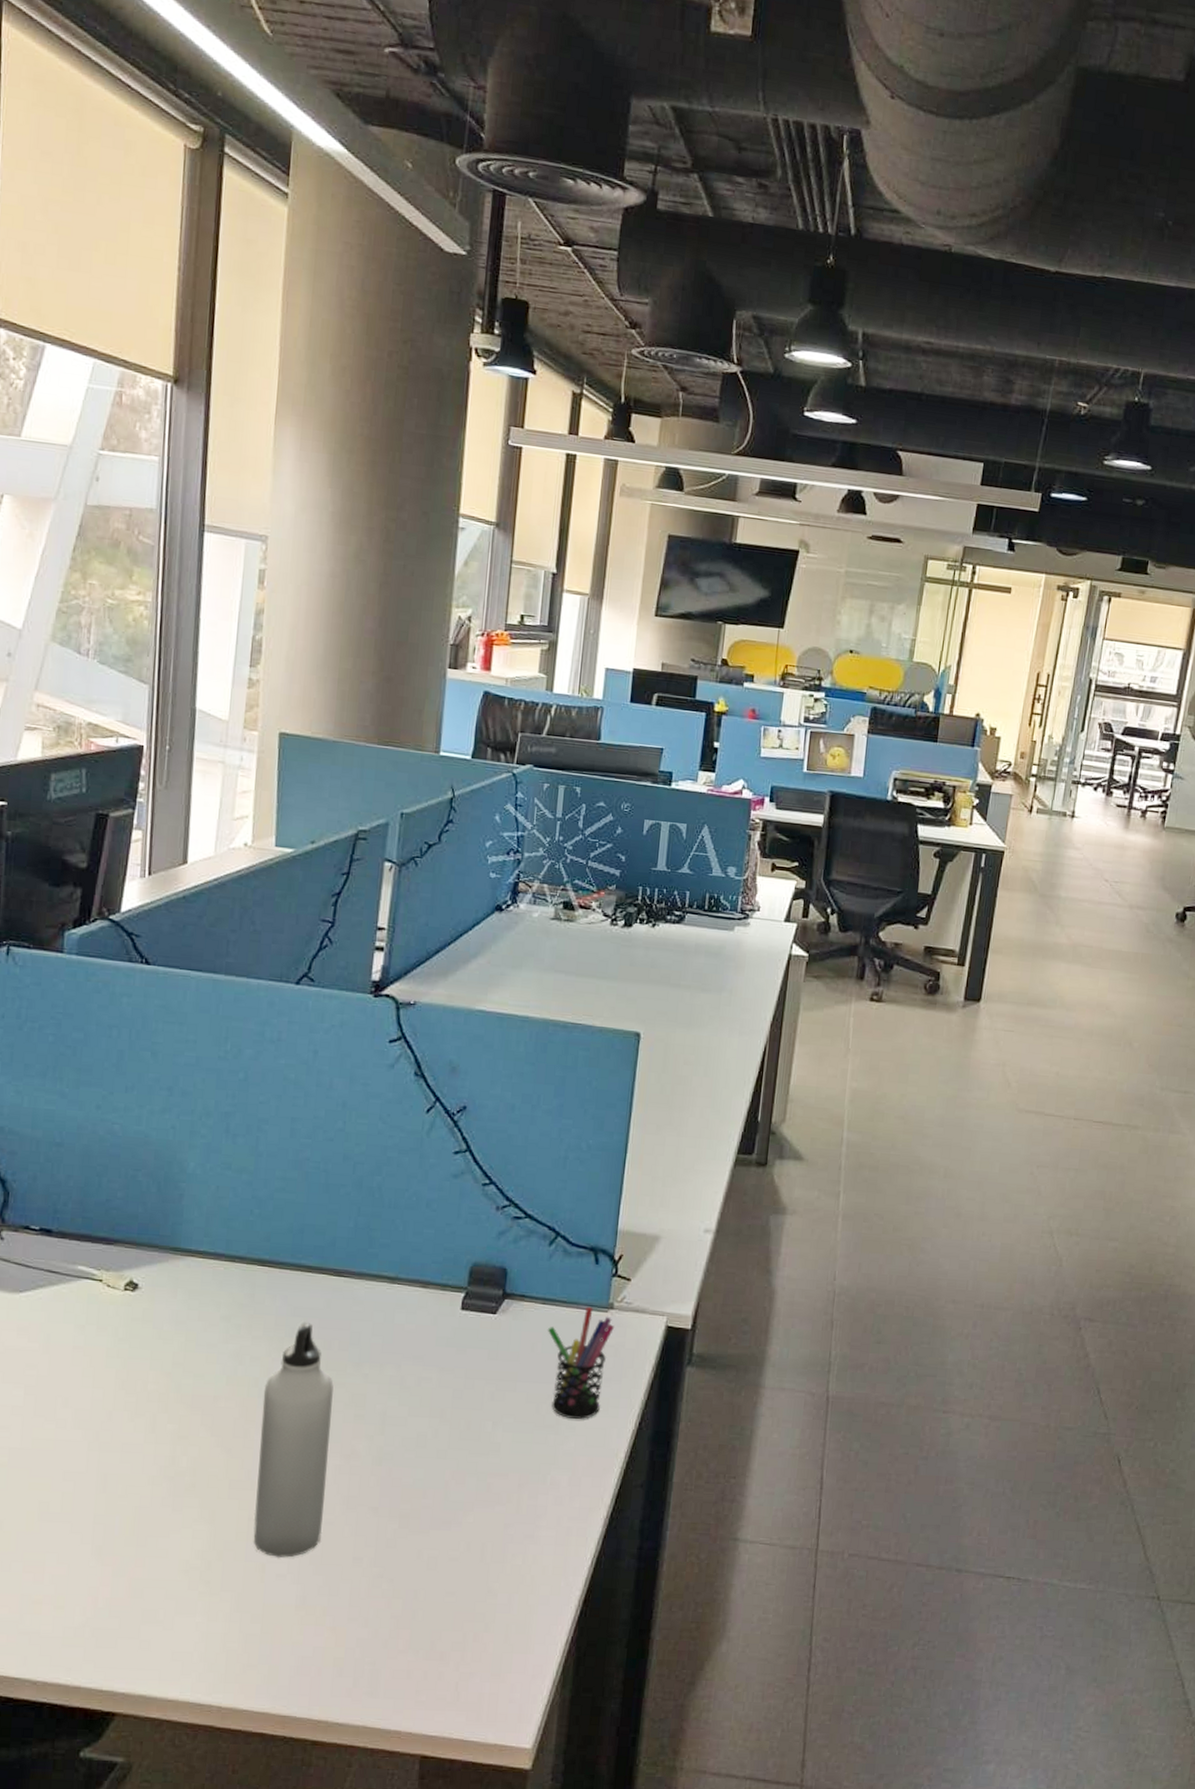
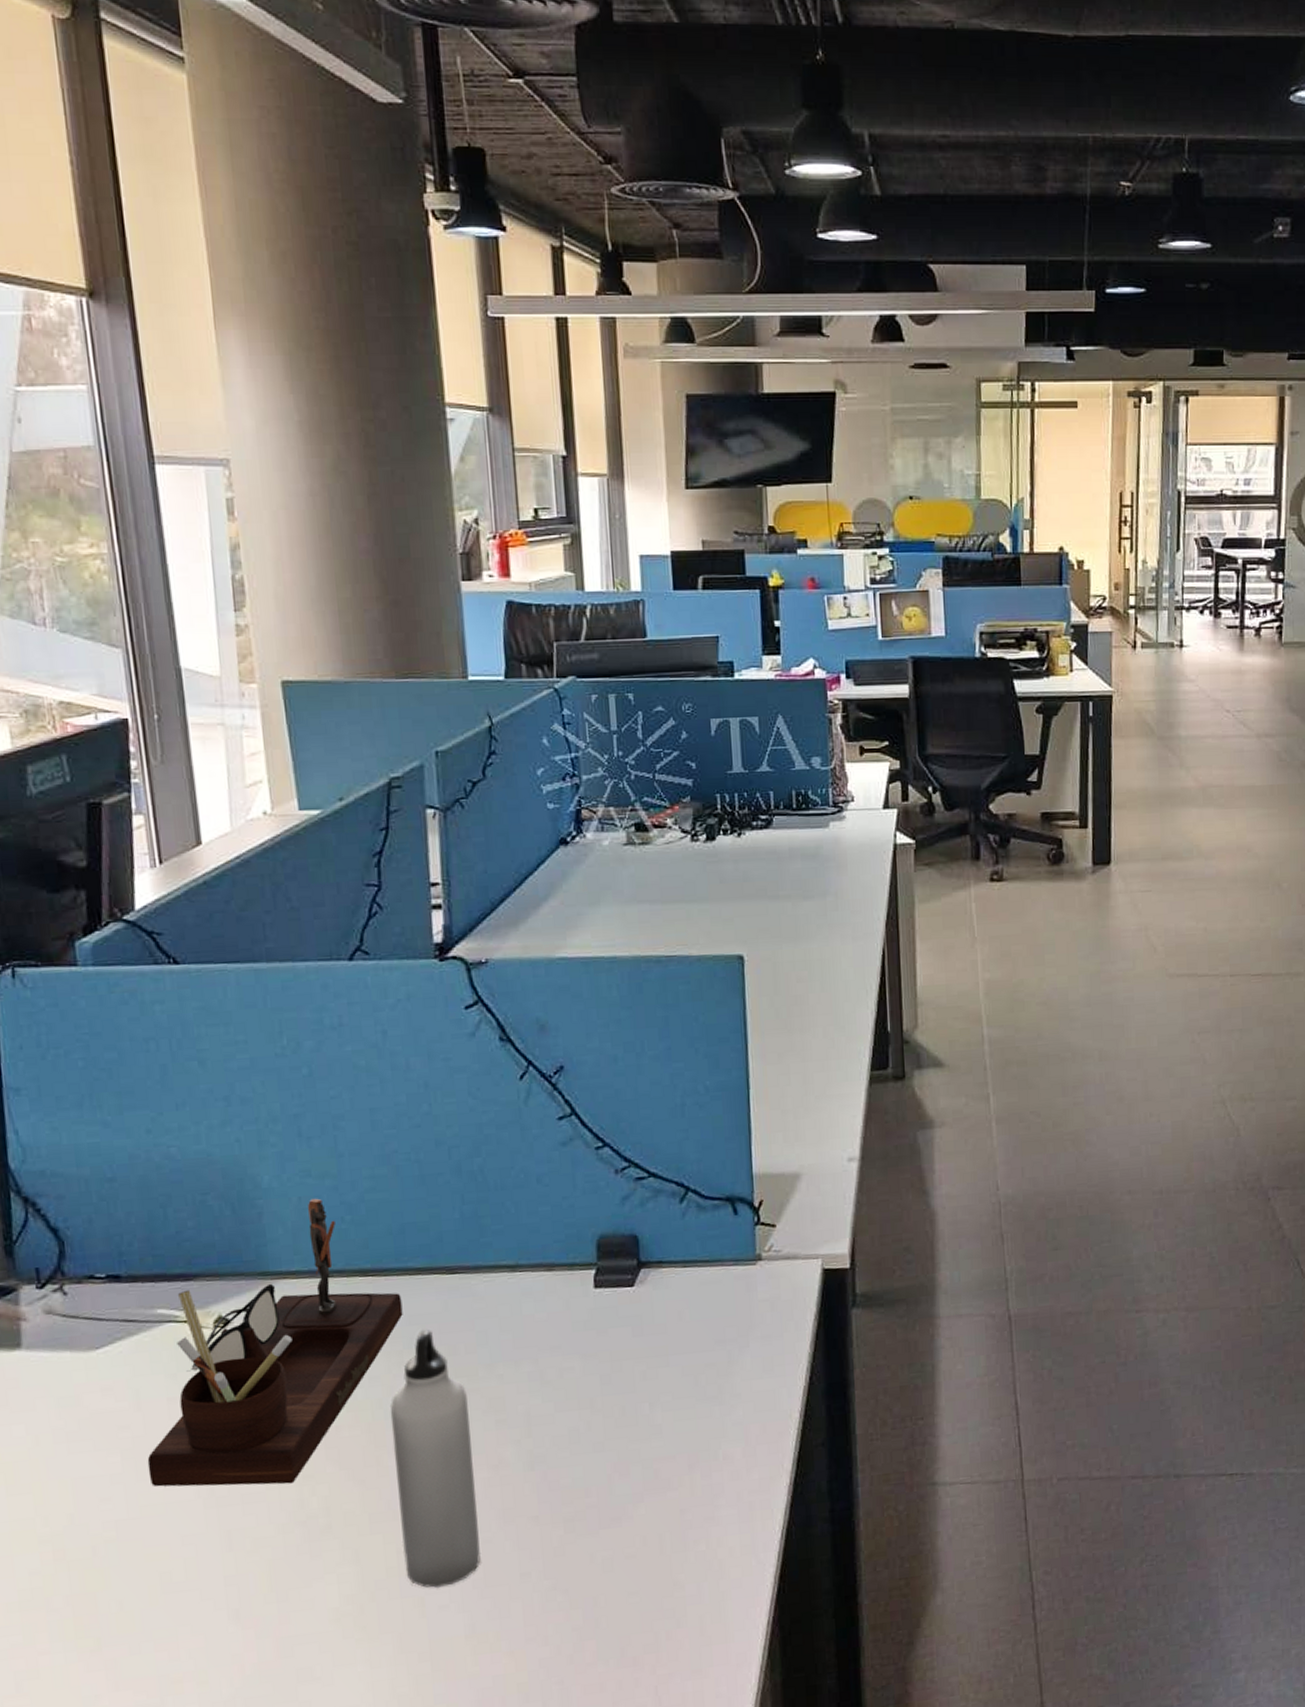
desk organizer: none [45,1189,291,1441] -> present [147,1198,403,1487]
pen holder: present [547,1306,614,1419] -> none [692,1261,766,1386]

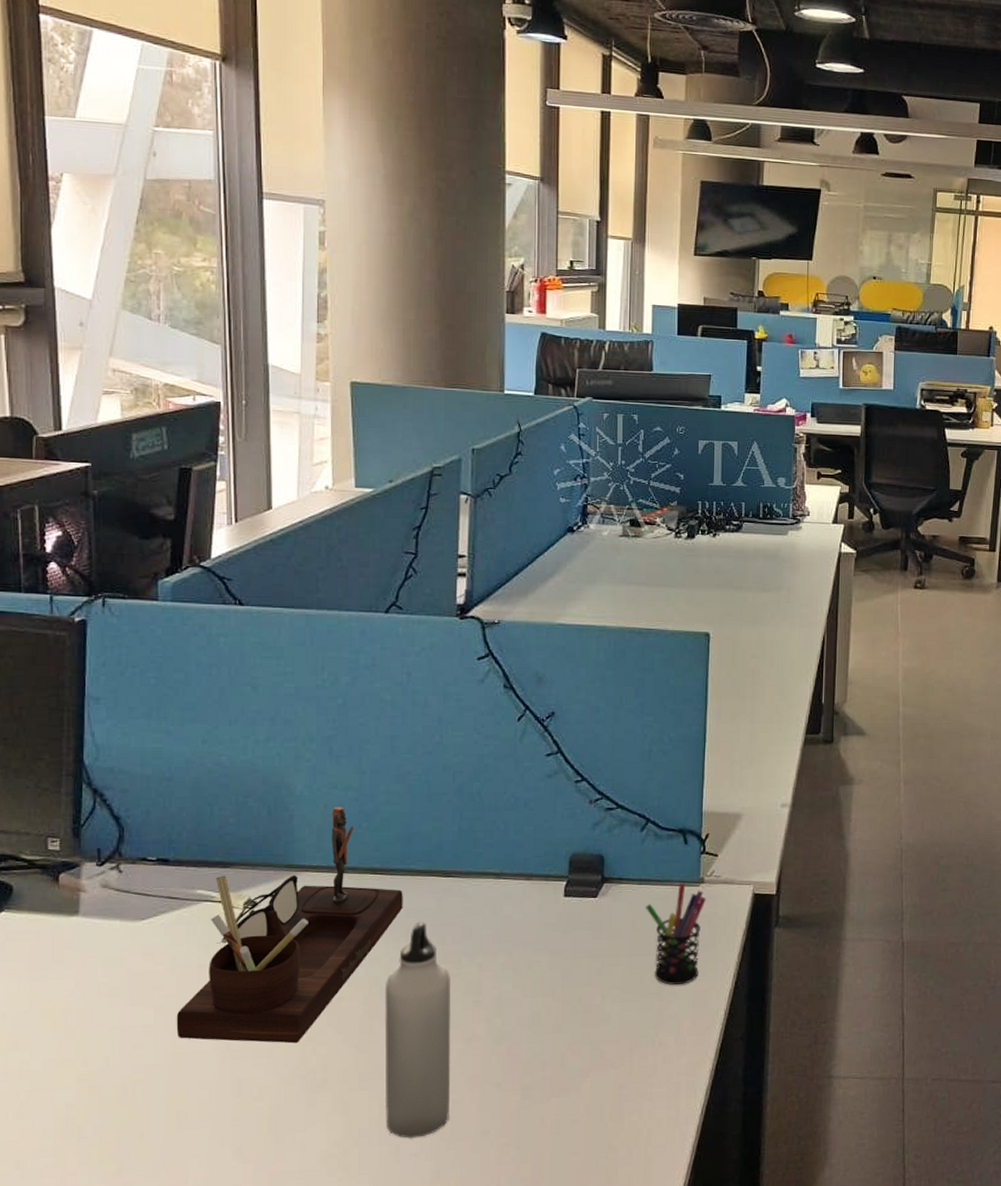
pen holder: none [692,1261,766,1386] -> present [645,883,706,985]

